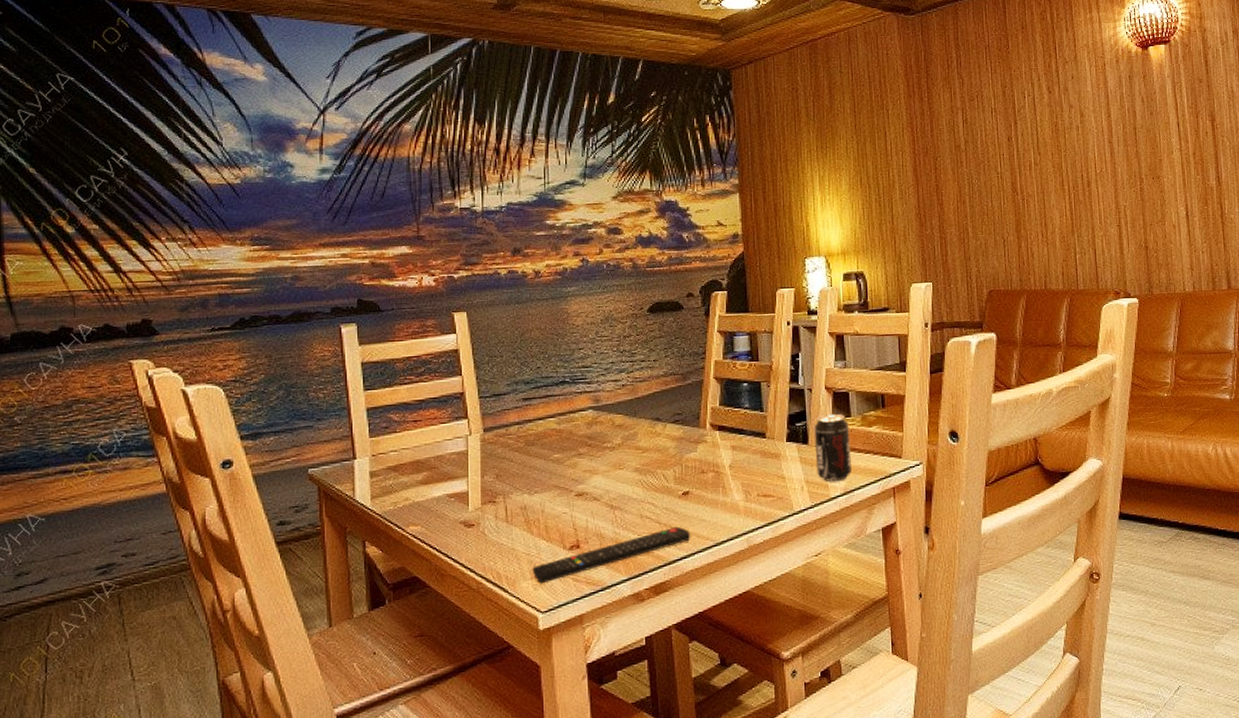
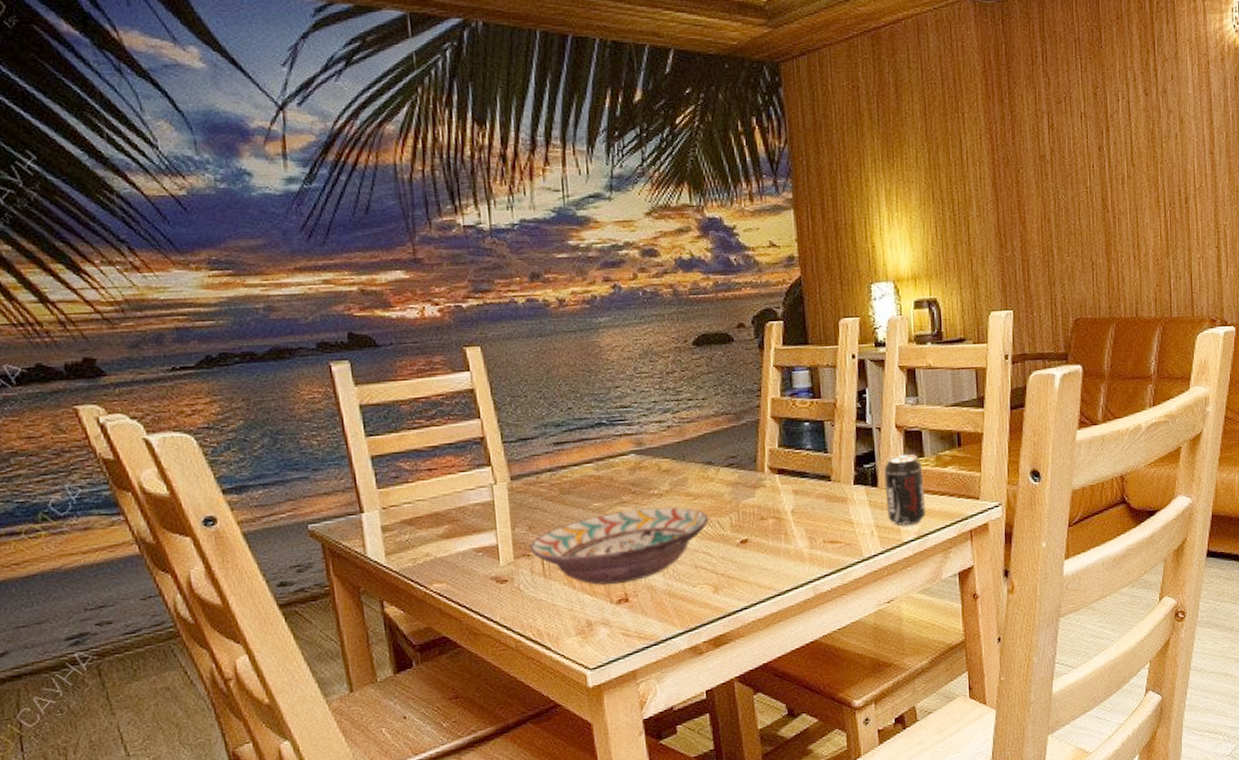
decorative bowl: none [495,459,655,531] -> present [529,507,709,585]
remote control: present [532,526,691,584] -> none [576,576,752,640]

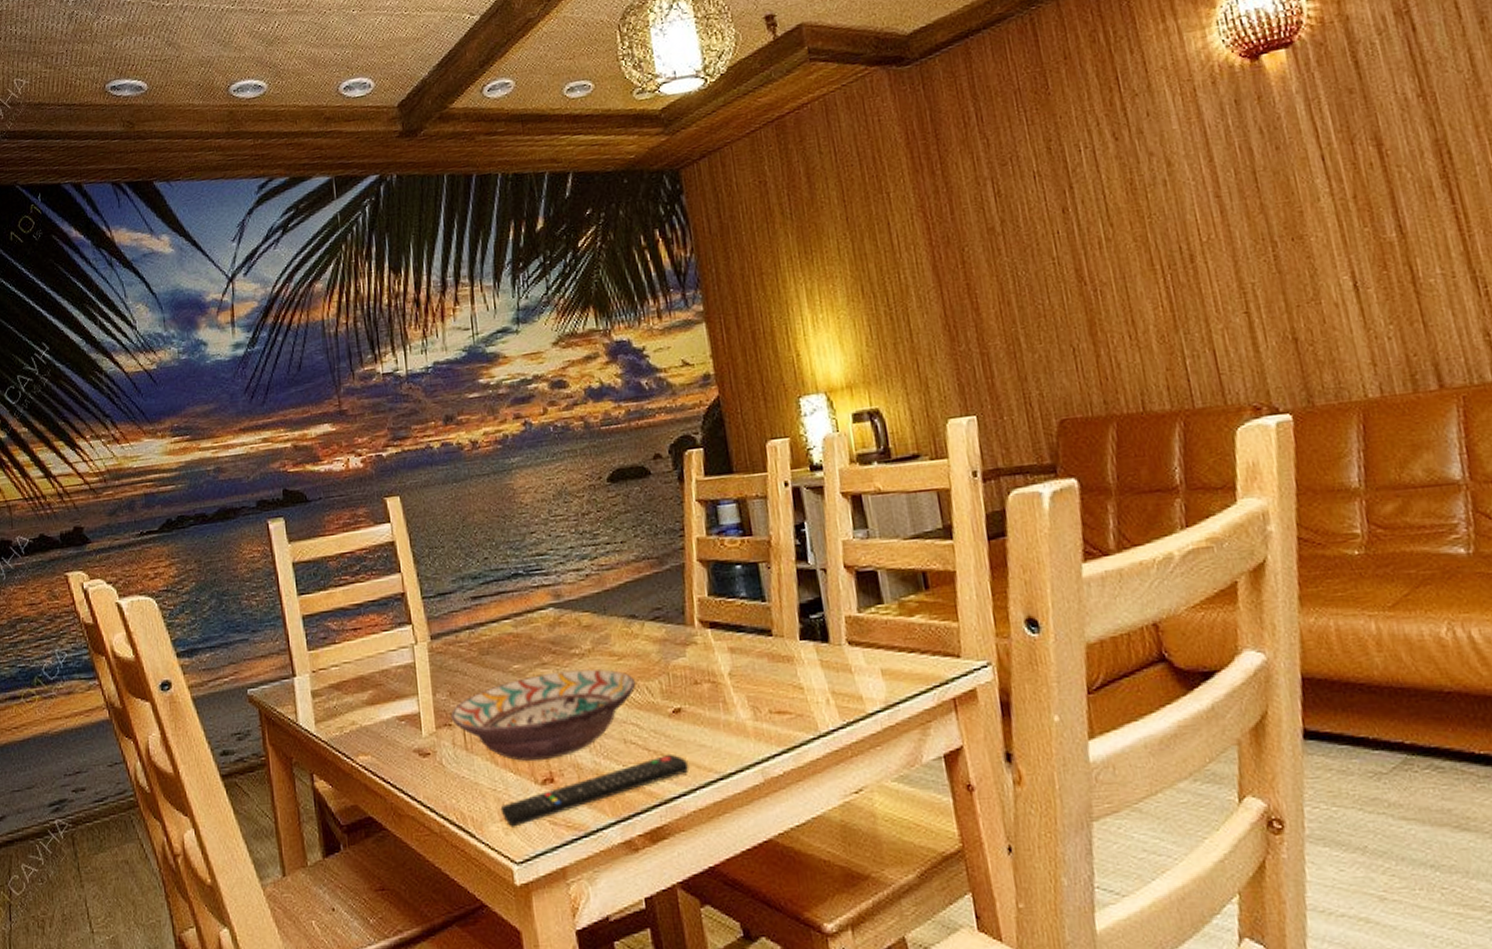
remote control: none [576,576,752,640] -> present [500,753,690,827]
beverage can: present [884,453,925,525] -> none [834,600,893,692]

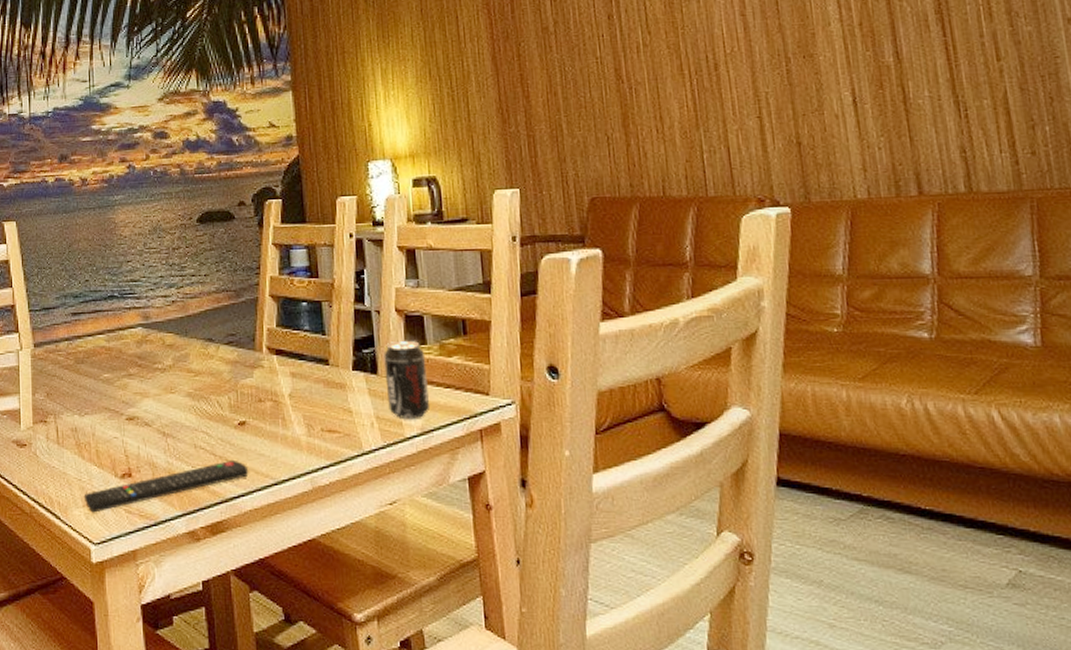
decorative bowl: present [450,669,636,761] -> none [46,382,209,457]
beverage can: none [834,600,893,692] -> present [384,340,429,418]

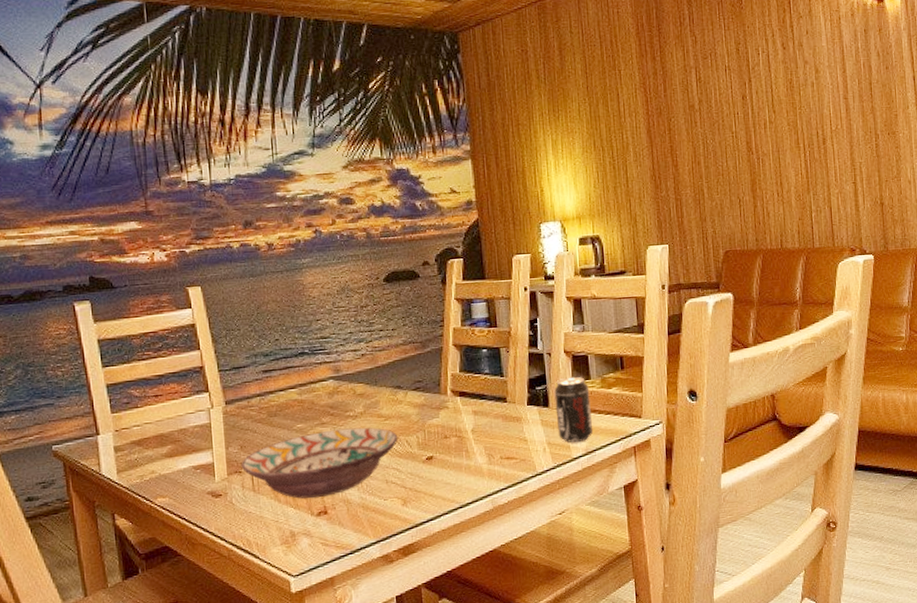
decorative bowl: none [46,382,209,457] -> present [241,427,398,499]
remote control: present [83,459,249,513] -> none [281,490,437,549]

